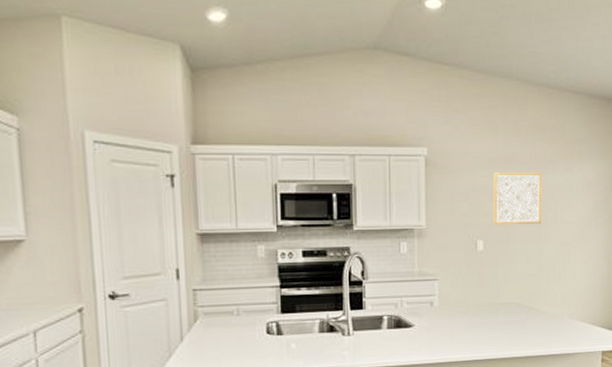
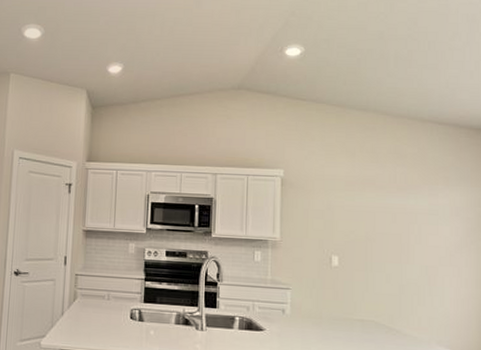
wall art: present [493,171,542,226] -> none [349,194,403,246]

